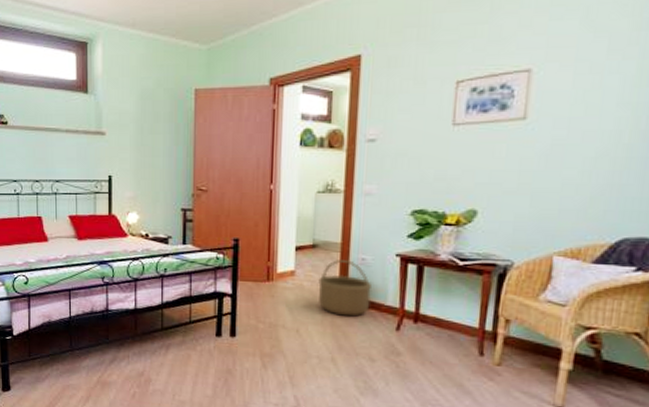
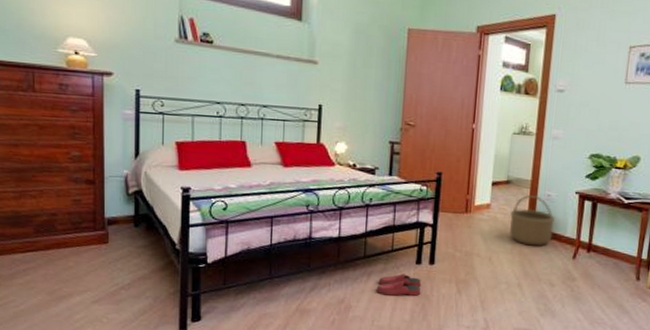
slippers: none [175,346,222,370] -> present [376,274,421,296]

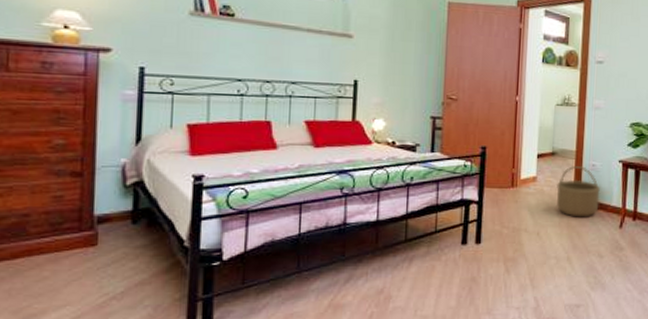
slippers: present [376,274,421,296] -> none [419,256,467,281]

